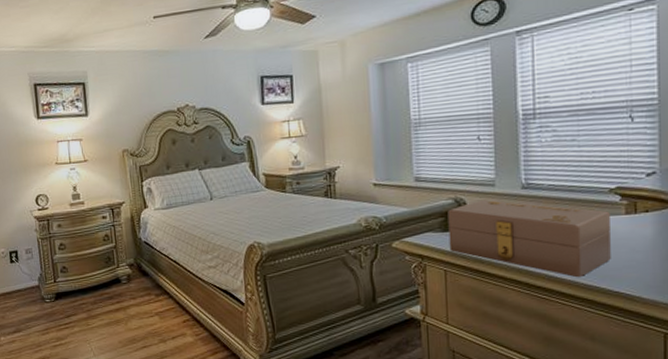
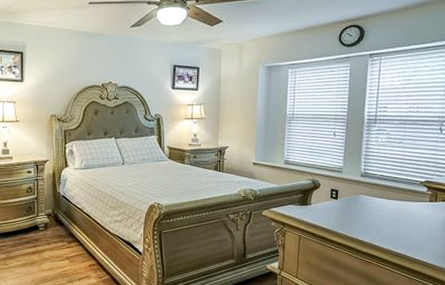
jewelry box: present [447,199,611,278] -> none [304,182,419,247]

